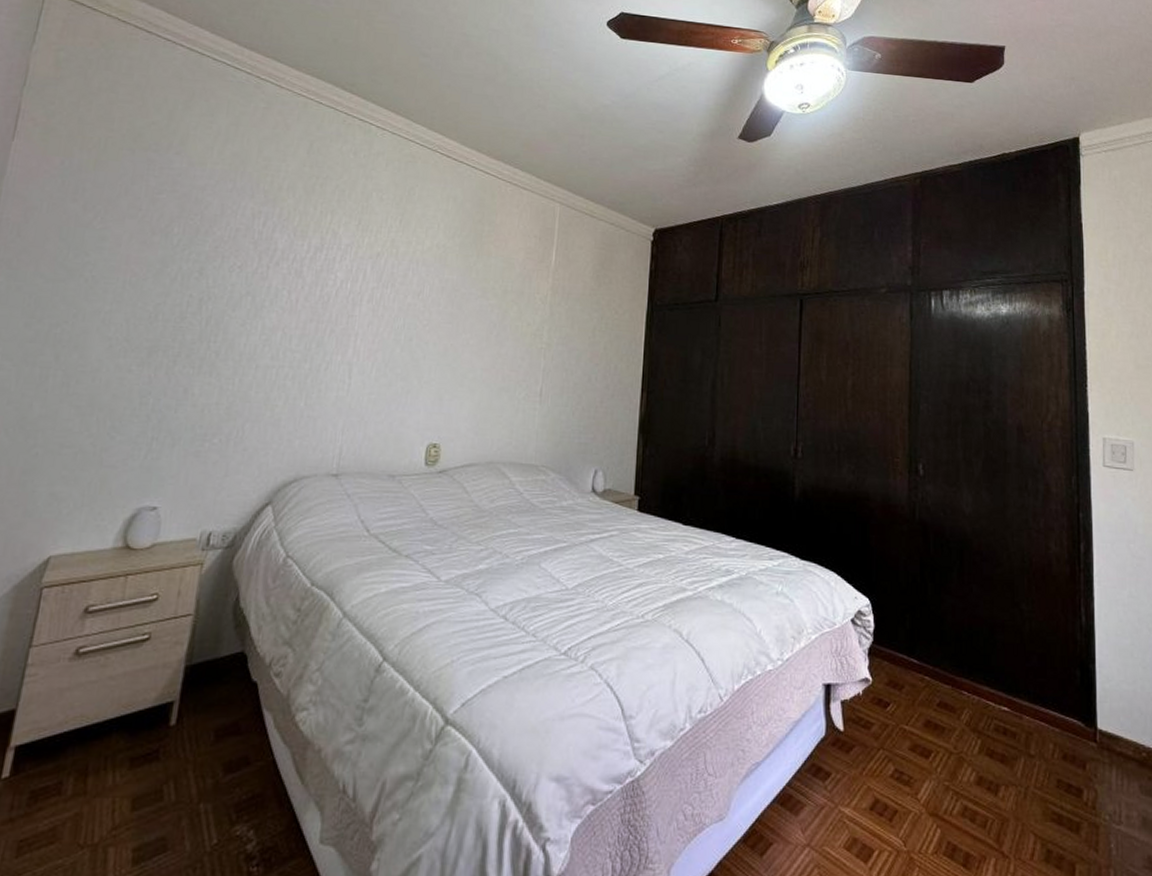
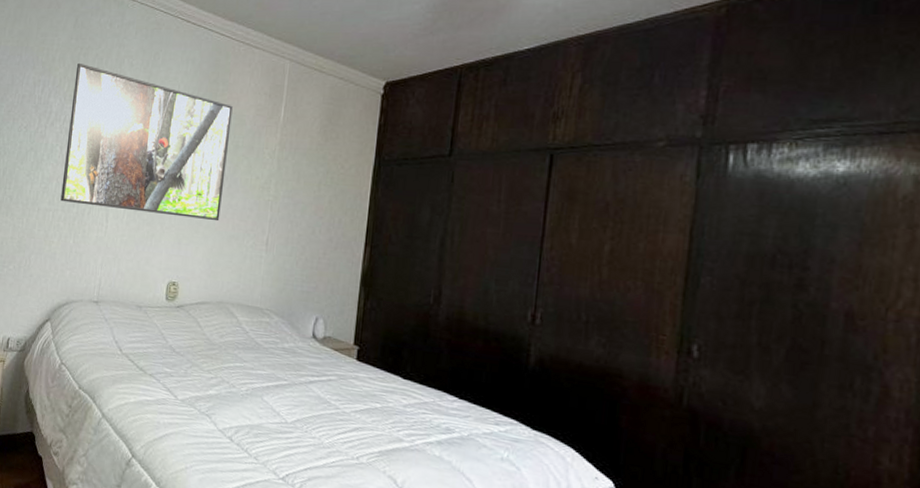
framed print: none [287,193,500,373] -> present [60,62,233,222]

